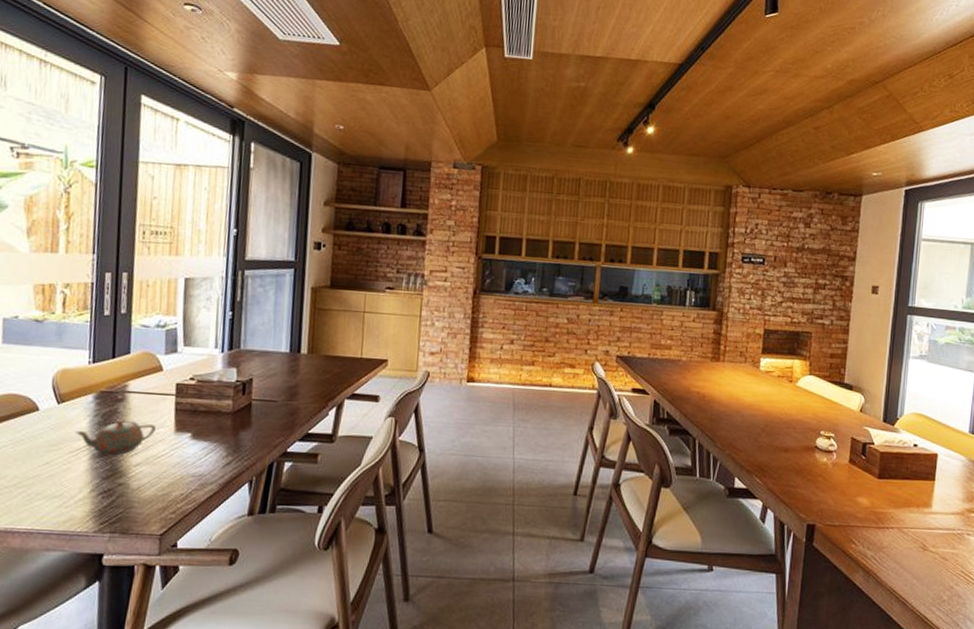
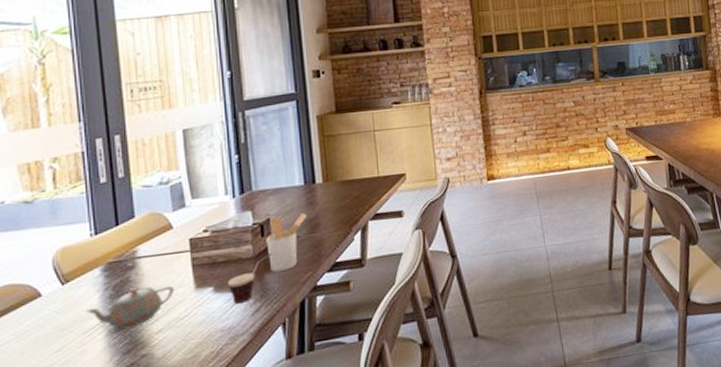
cup: none [204,411,251,454] -> present [227,252,273,304]
utensil holder: none [246,378,287,432] -> present [266,213,307,273]

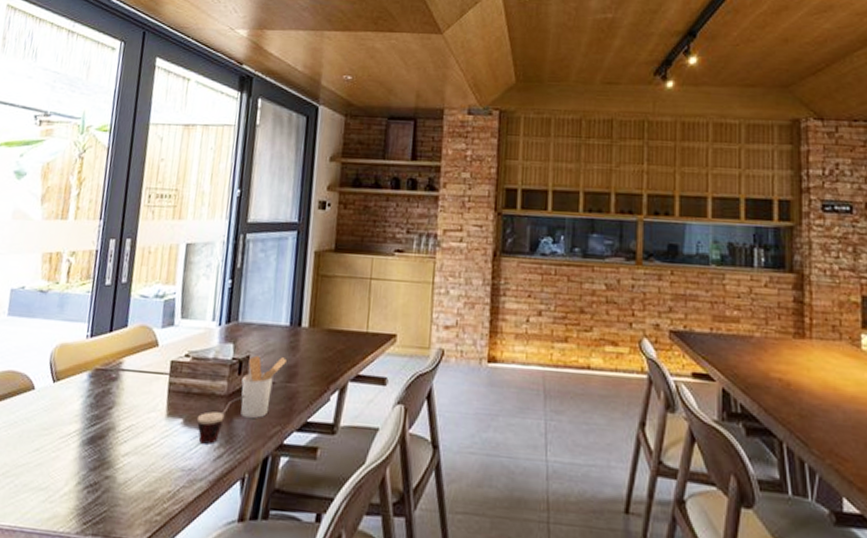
teapot: present [87,286,174,329] -> none [68,400,147,443]

